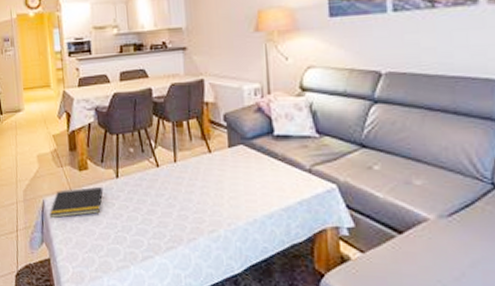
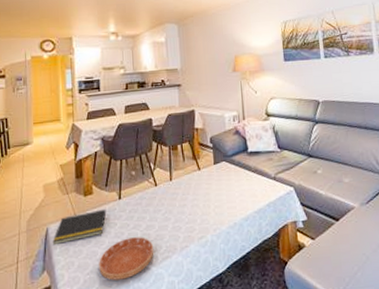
saucer: none [97,221,157,264] -> present [99,237,154,281]

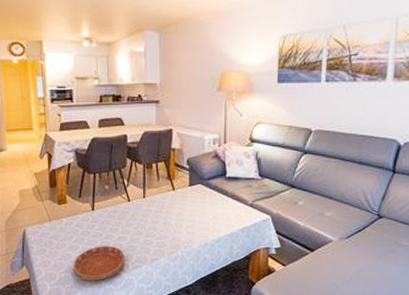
notepad: present [52,208,107,246] -> none [29,218,80,245]

